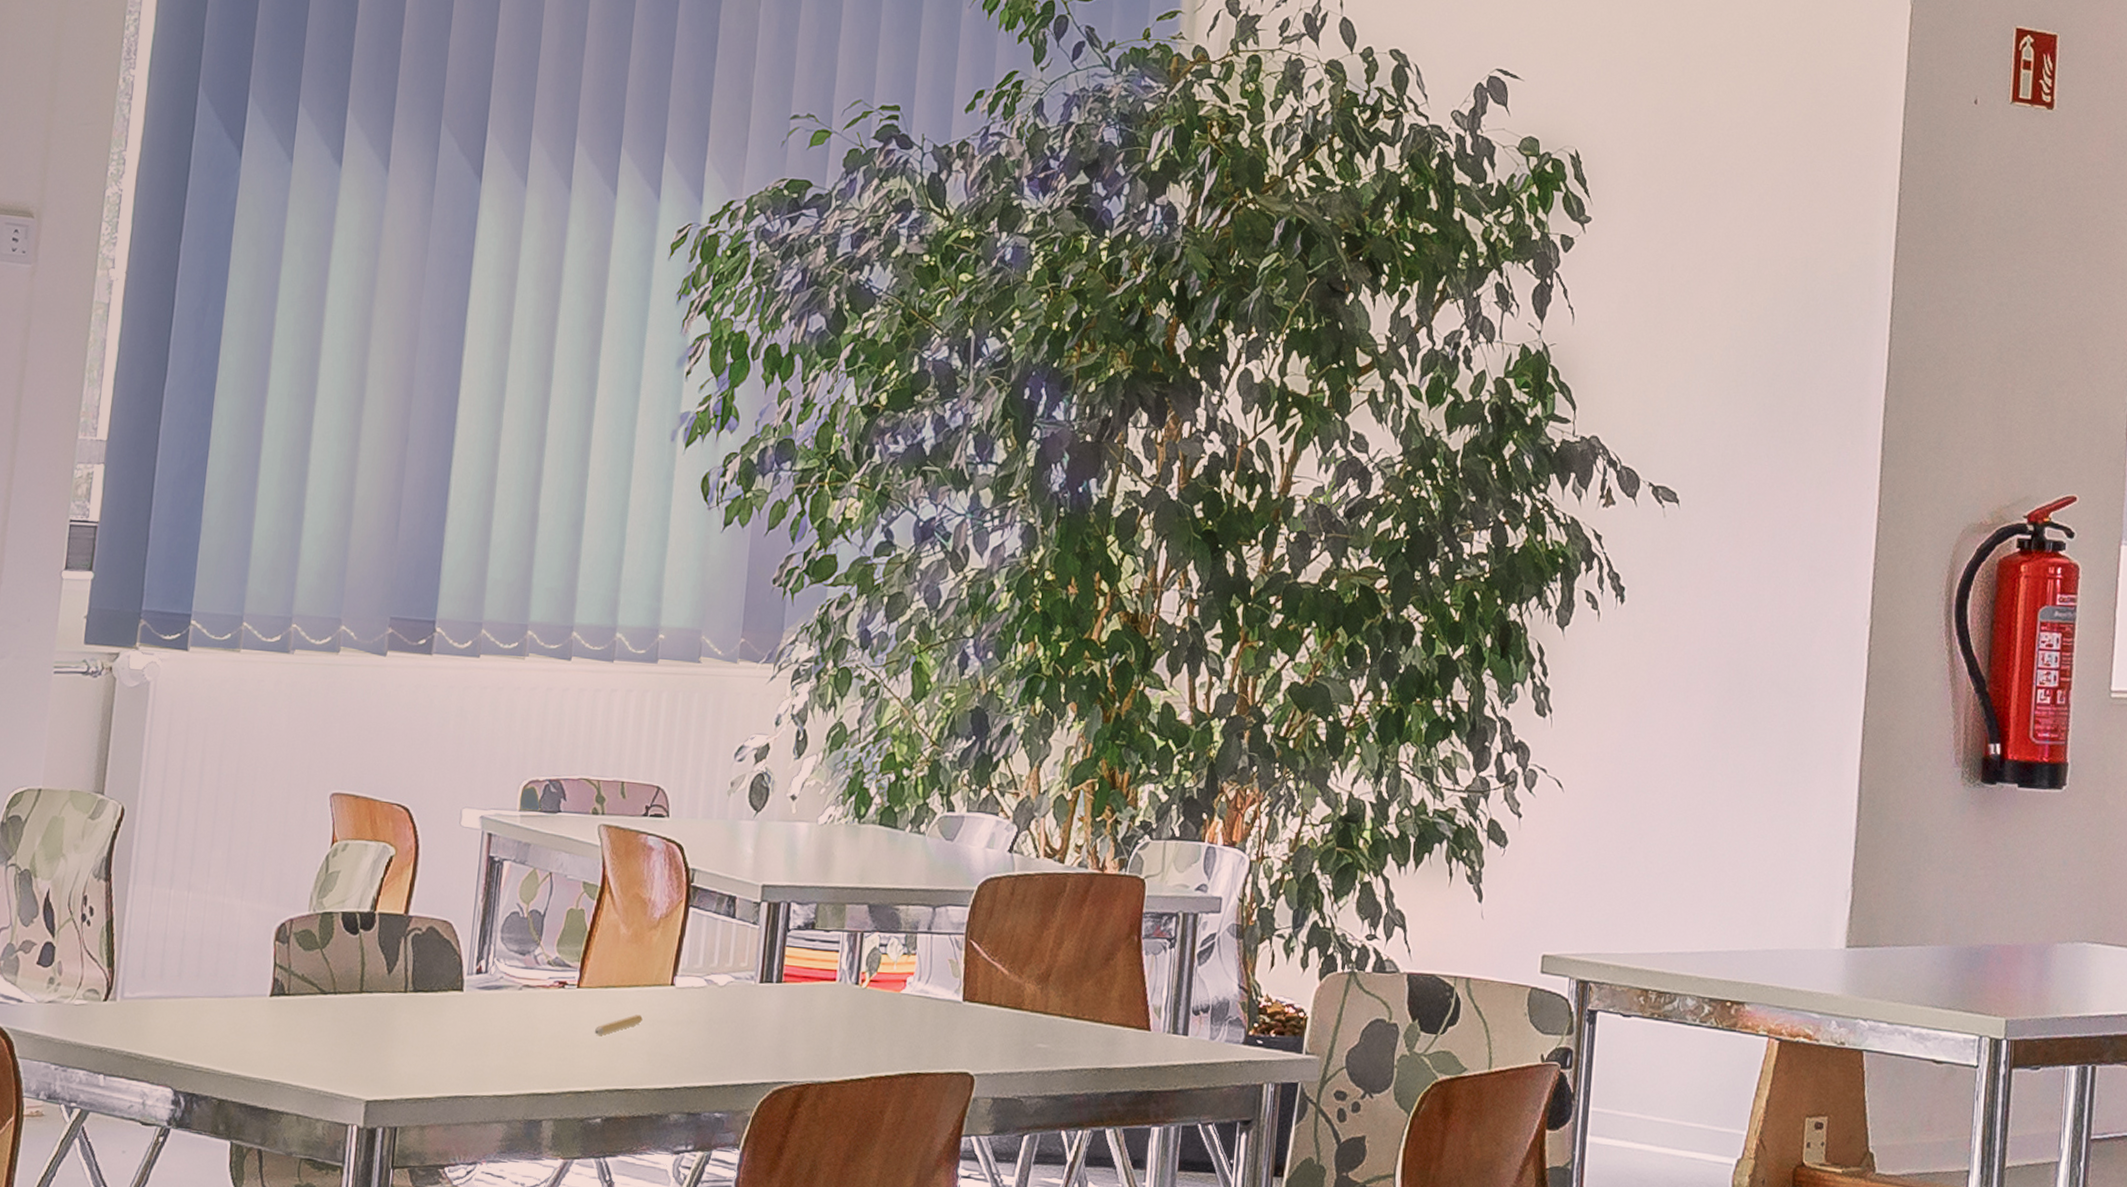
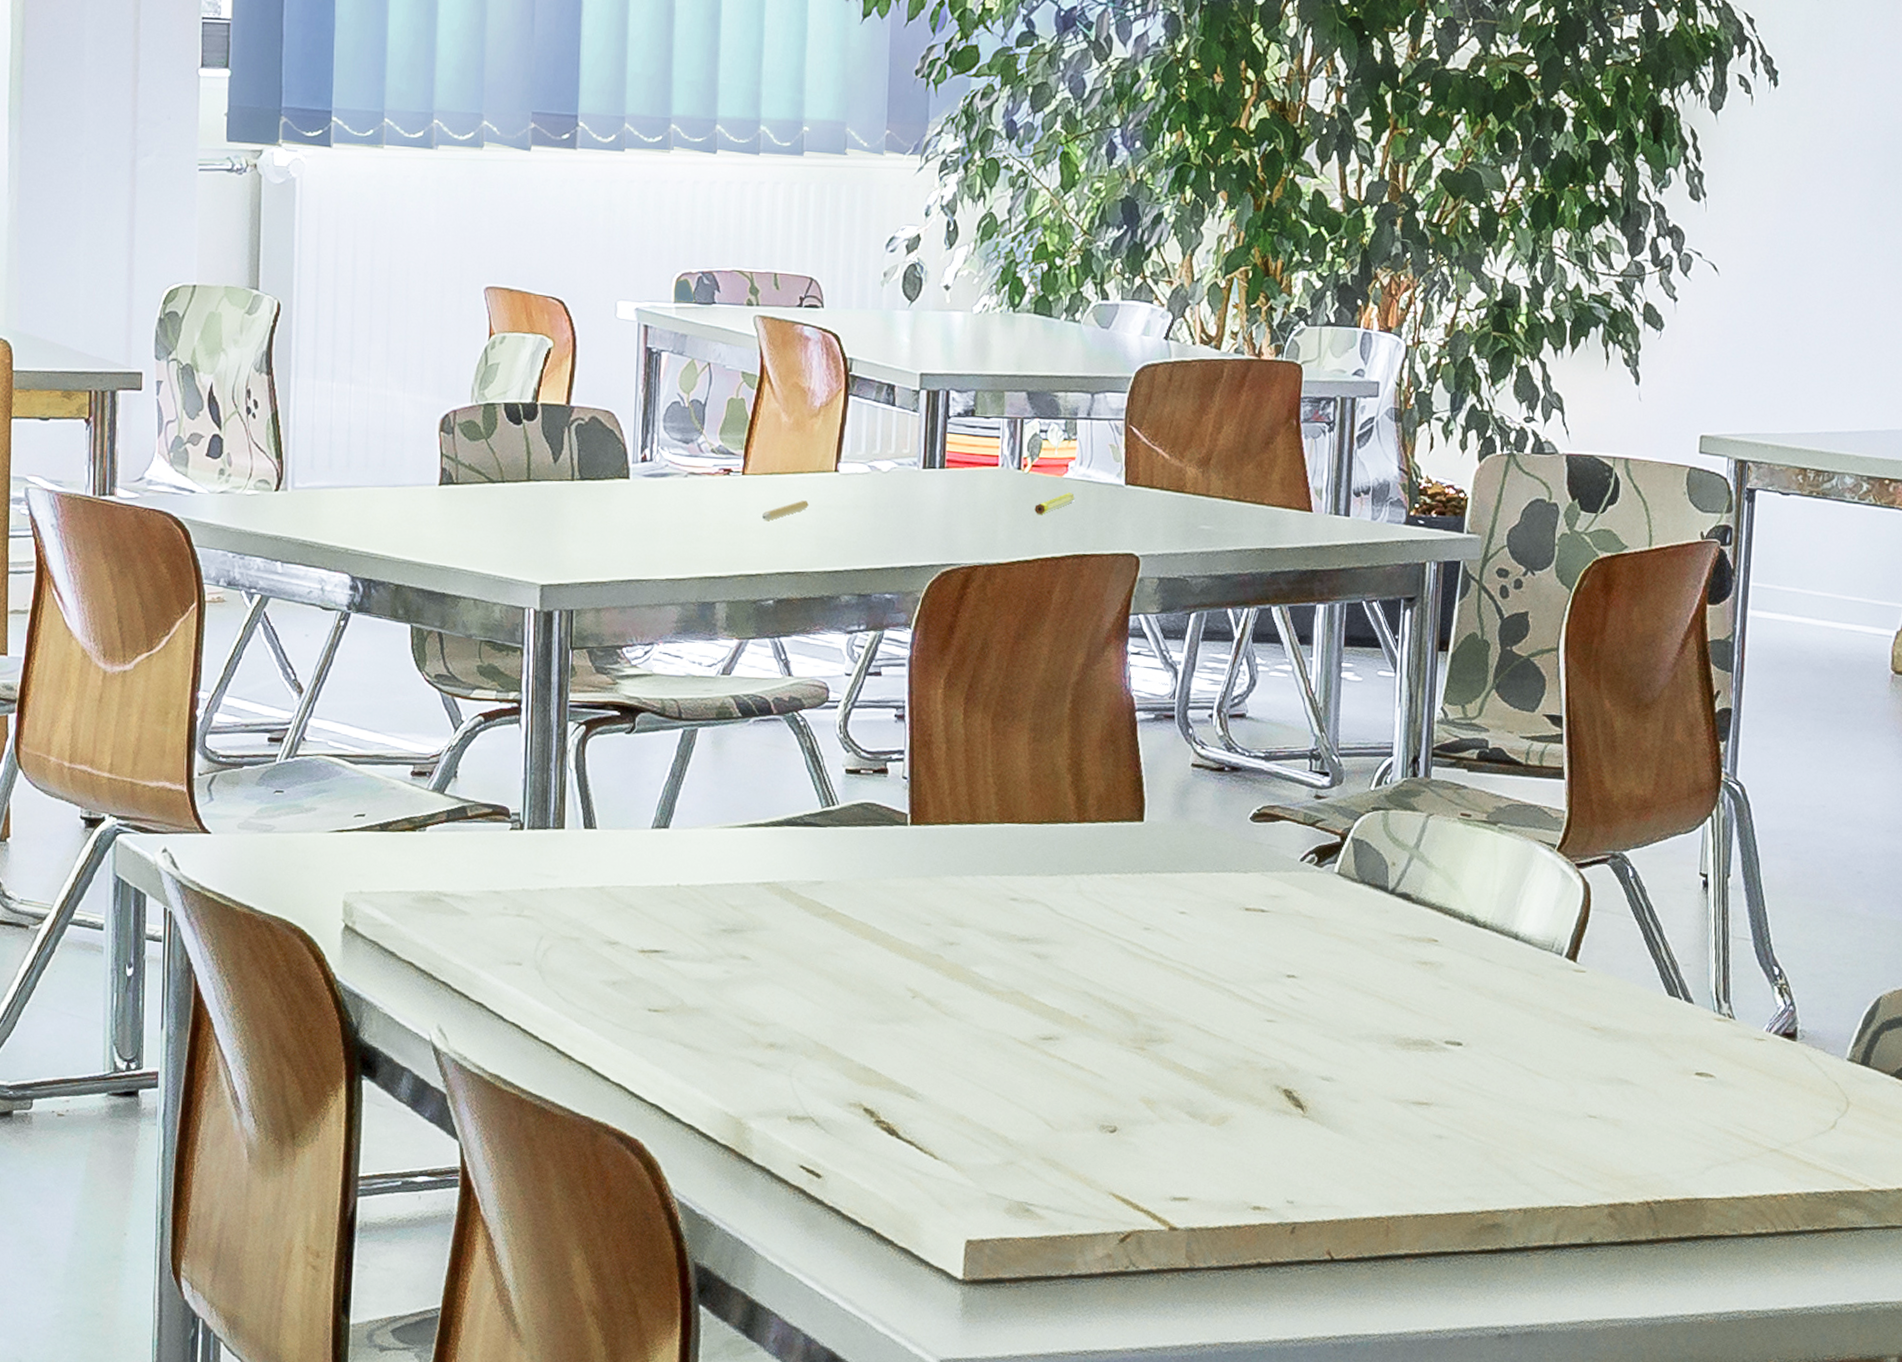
pencil: none [870,1009,912,1031] -> present [1034,492,1075,514]

